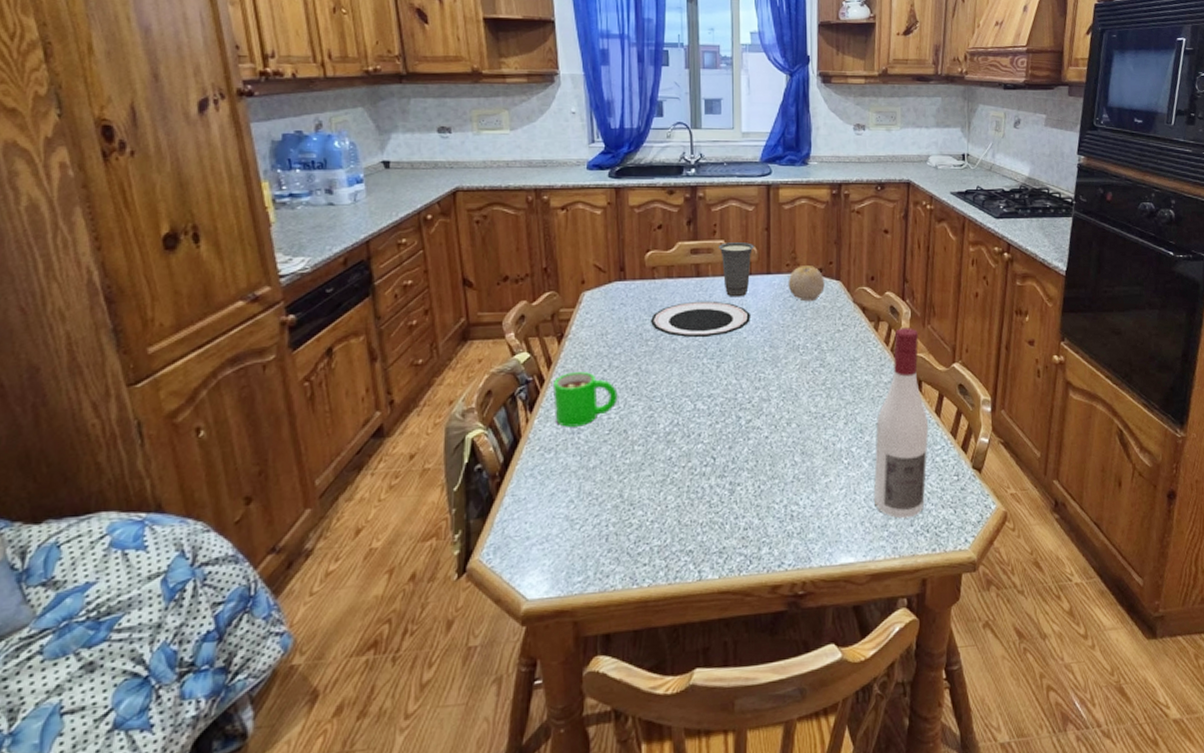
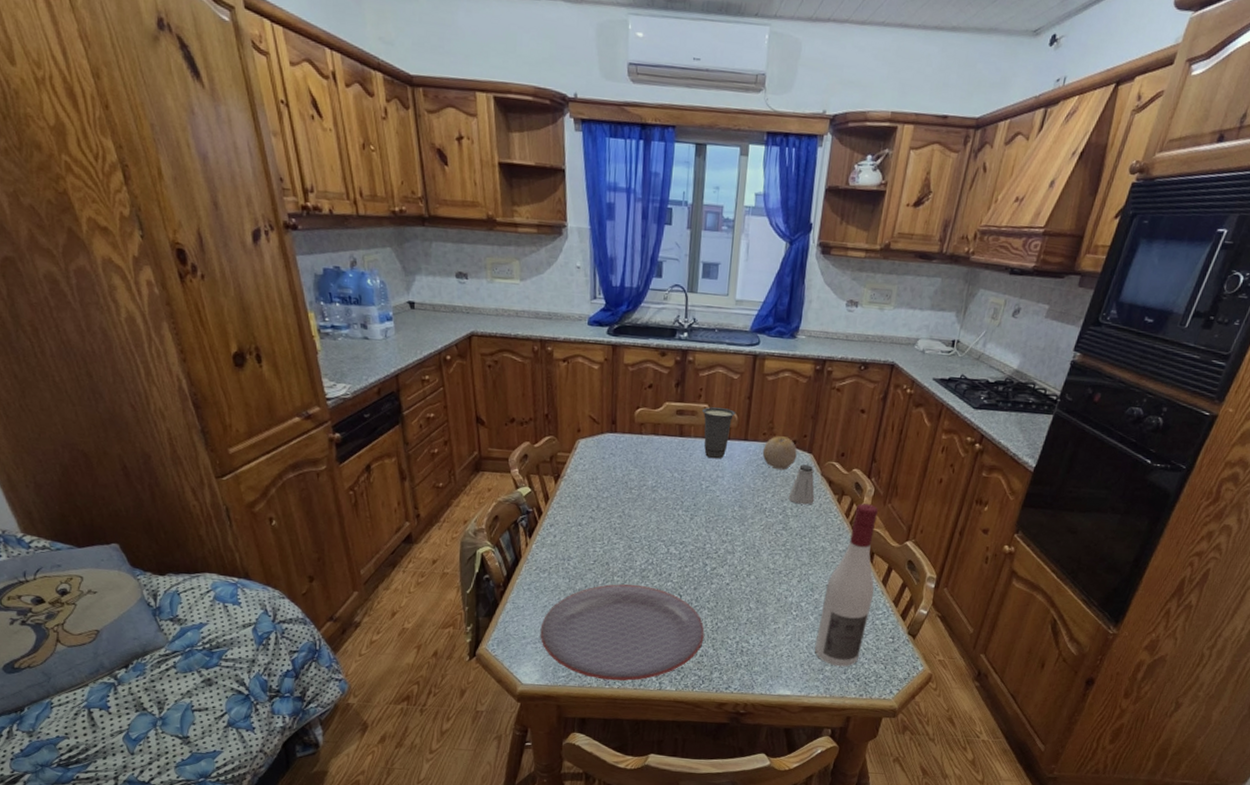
plate: none [547,452,746,579] -> present [540,584,705,681]
mug: present [553,372,618,427] -> none [549,508,603,555]
plate: present [650,300,750,337] -> none [635,458,725,492]
saltshaker: none [821,293,850,337] -> present [788,464,815,505]

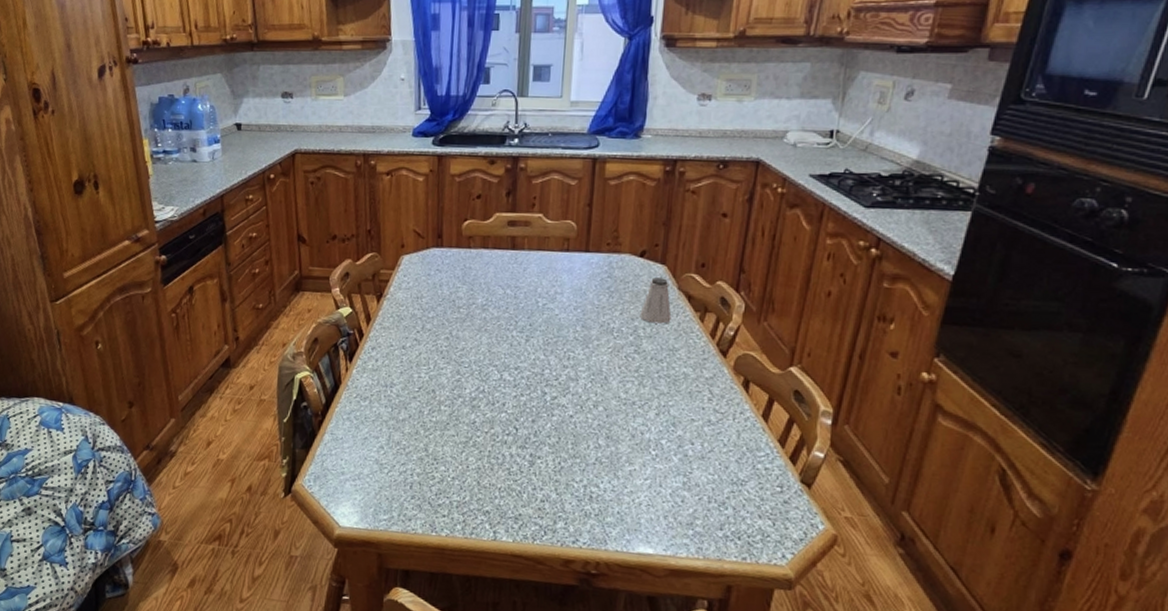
plate: present [540,584,705,681] -> none [360,414,546,528]
cup: present [701,407,735,459] -> none [535,216,574,274]
fruit: present [762,436,797,471] -> none [606,246,648,285]
wine bottle: present [814,503,878,667] -> none [680,321,753,522]

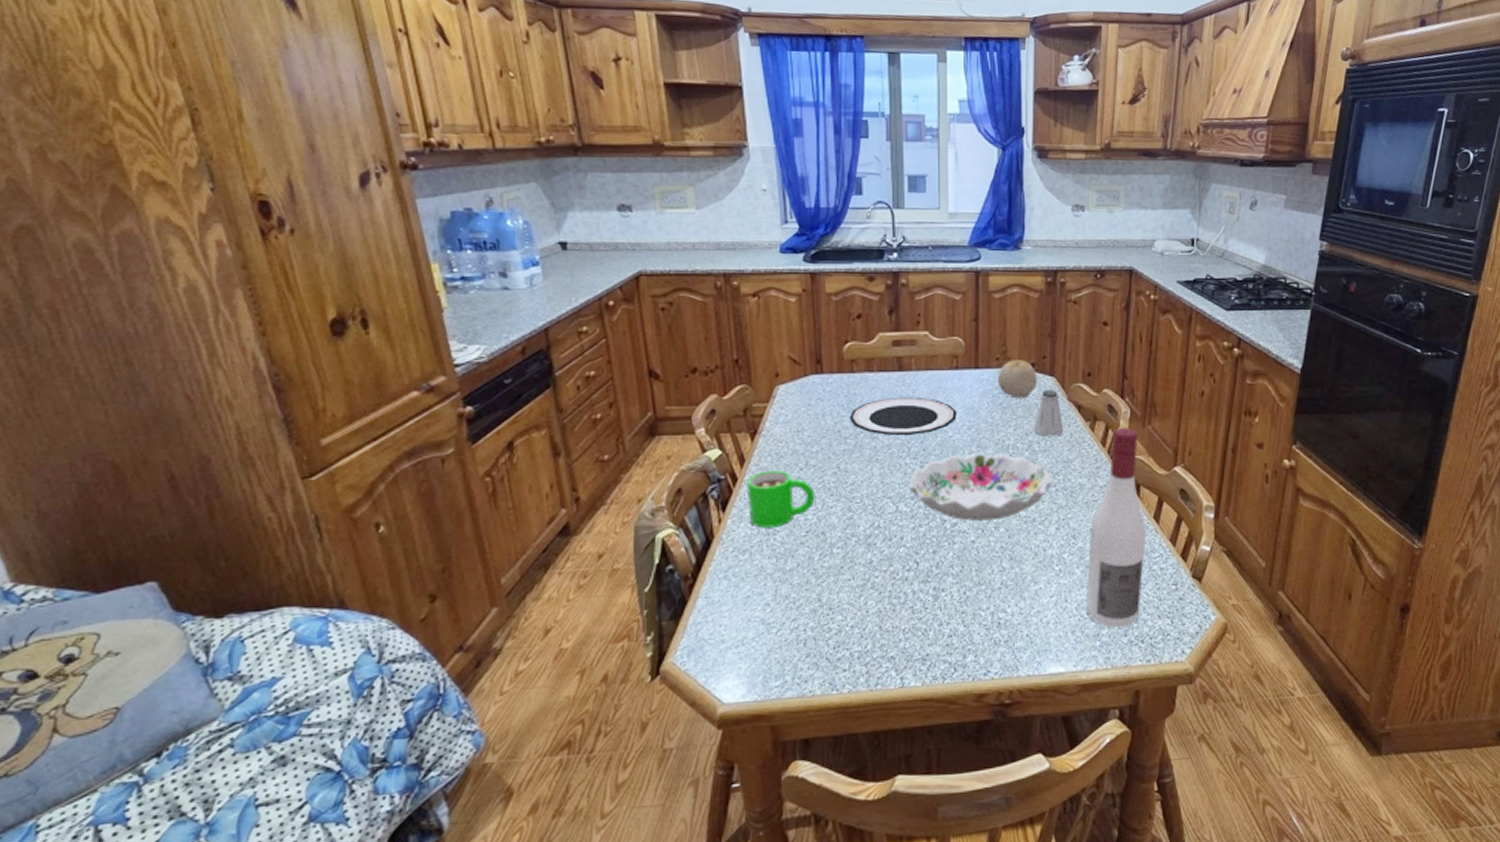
mug: none [371,330,429,381] -> present [747,471,815,528]
plate: none [463,273,564,310] -> present [849,396,957,435]
decorative bowl: none [514,332,656,399] -> present [909,452,1052,521]
fruit: none [606,246,648,285] -> present [997,360,1037,399]
wine bottle: none [680,321,753,522] -> present [1085,428,1147,629]

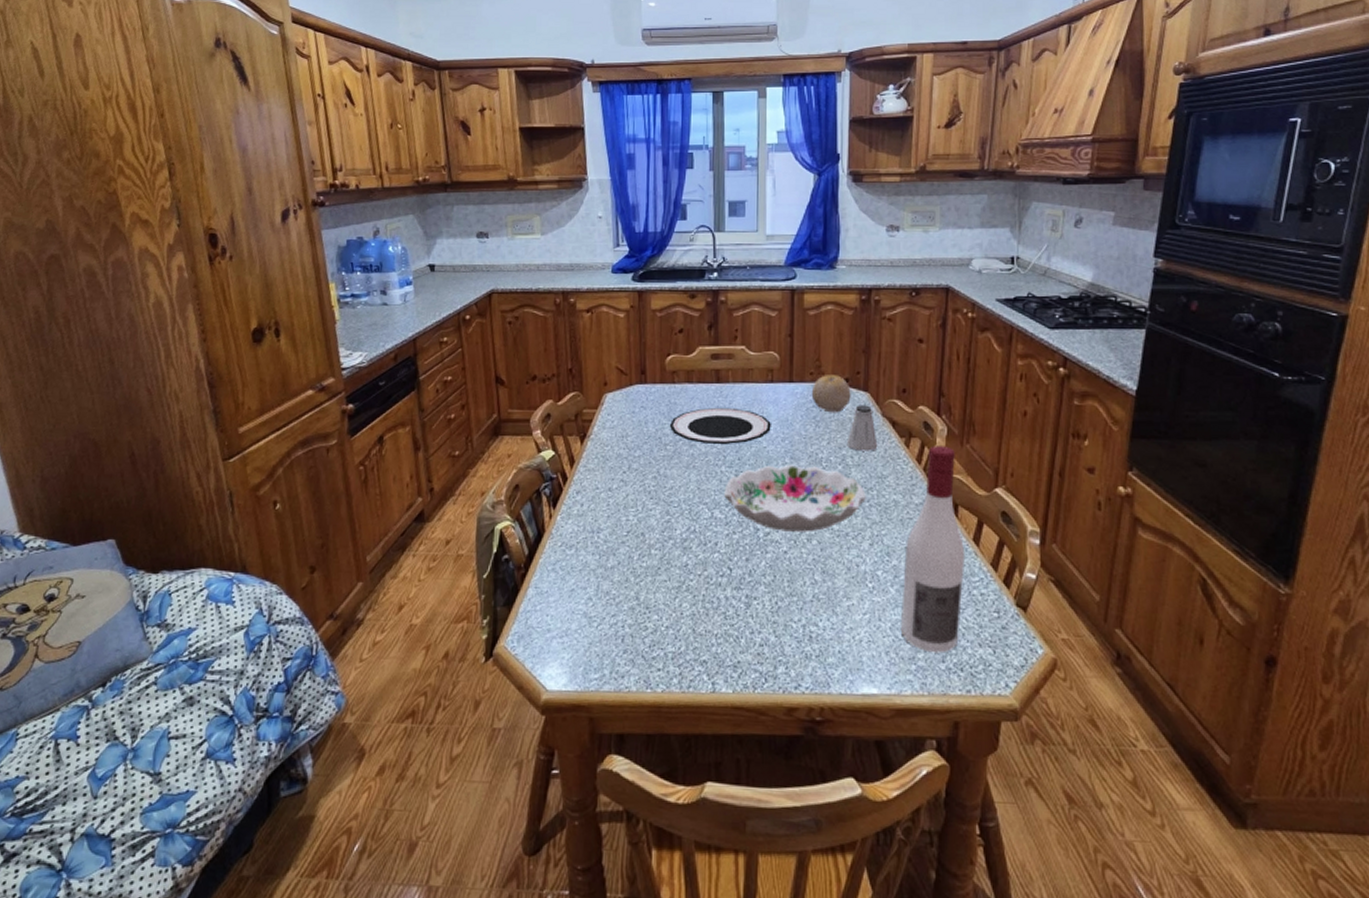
mug: present [747,471,815,528] -> none [575,472,636,526]

